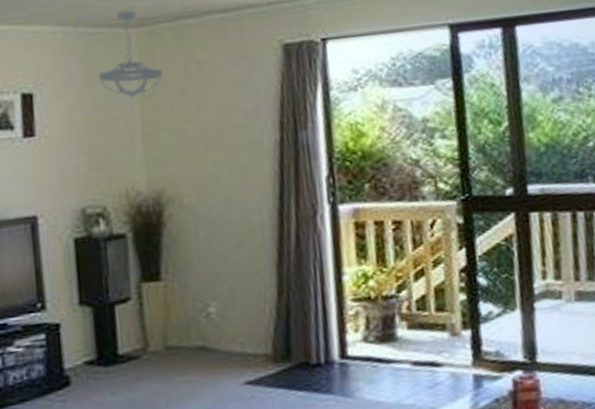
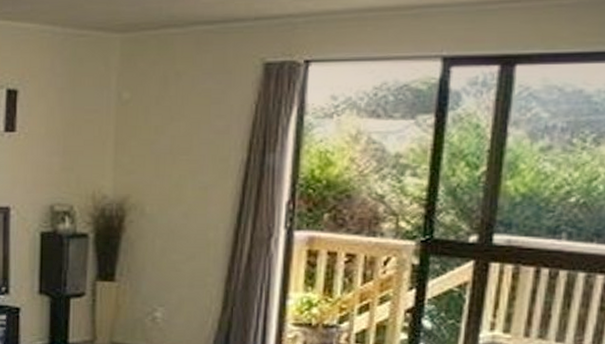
ceiling light fixture: present [99,10,163,98] -> none [80,14,142,104]

